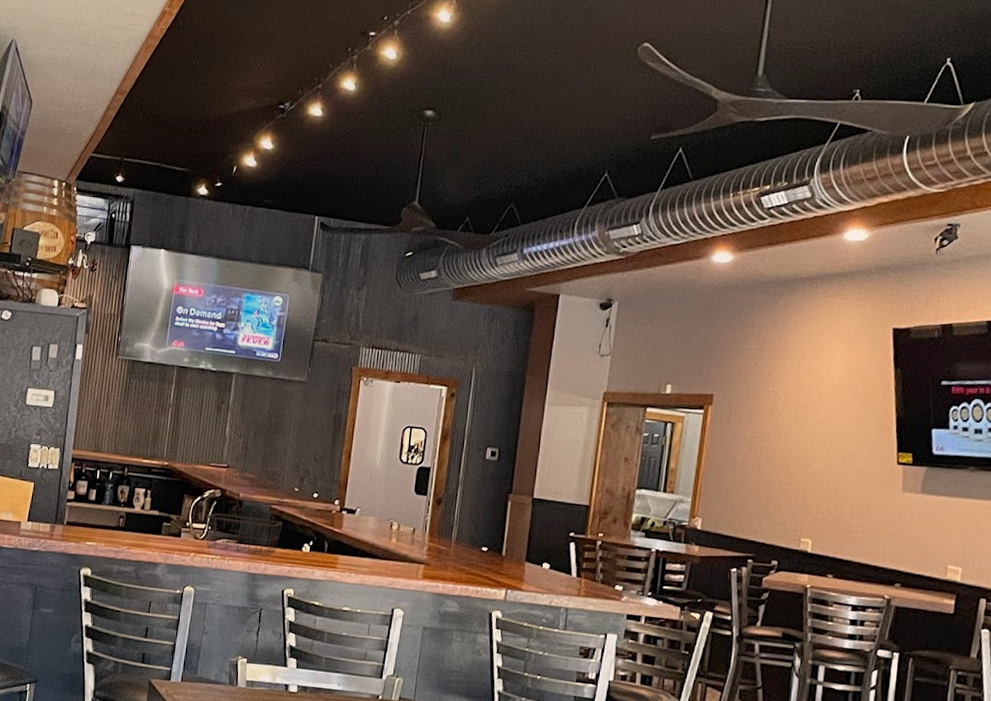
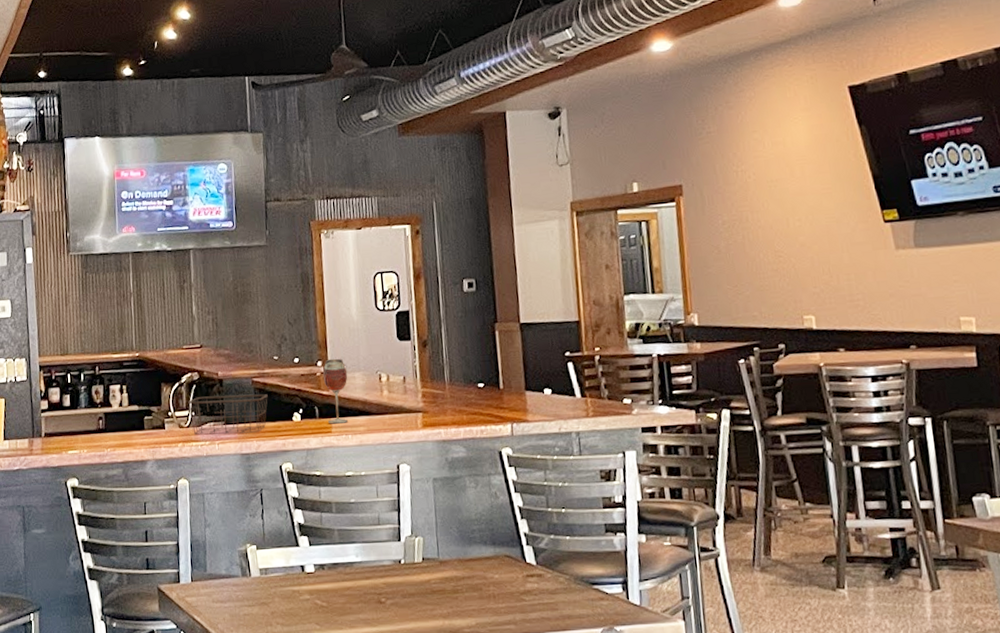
wineglass: none [334,499,362,562] -> present [322,358,349,424]

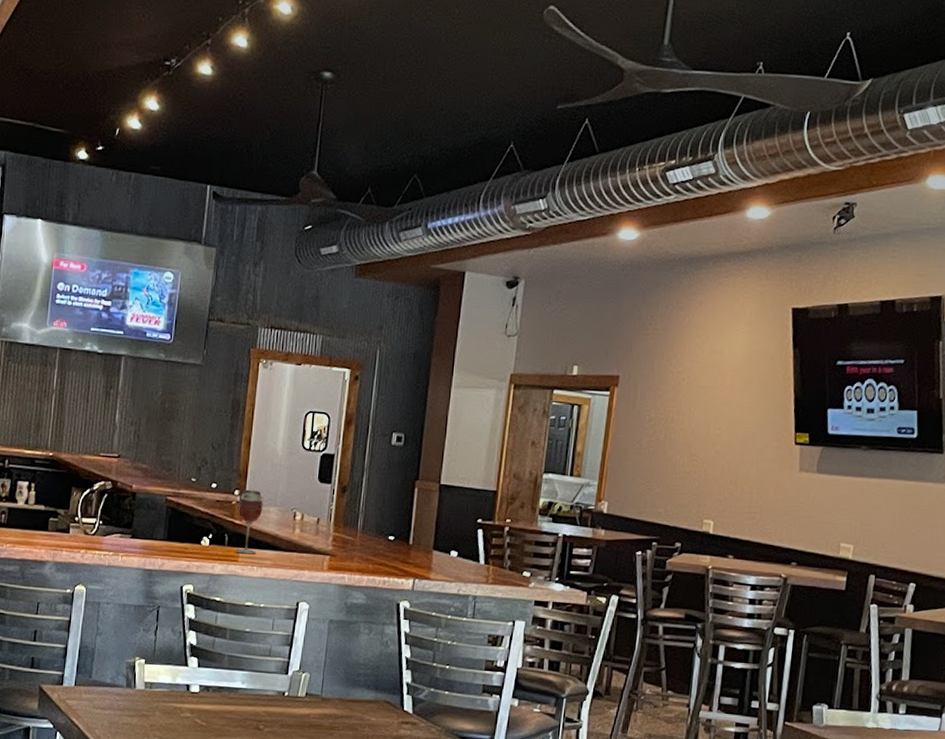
basket: present [188,394,268,435] -> none [97,506,180,550]

